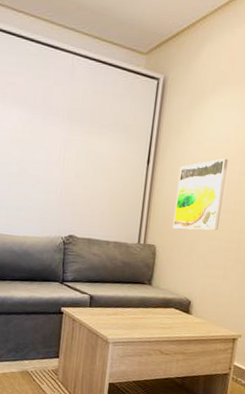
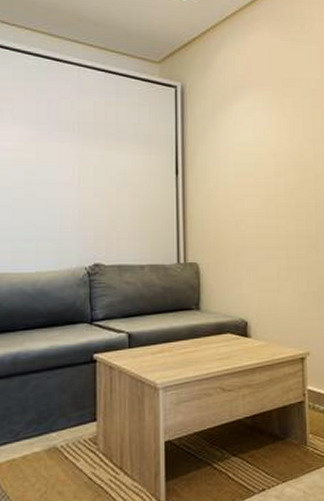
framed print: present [173,158,228,230] -> none [212,161,263,242]

